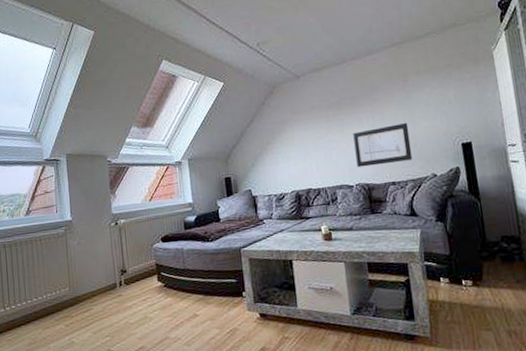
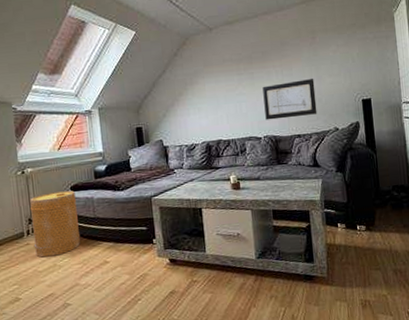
basket: none [122,241,171,309] -> present [29,190,81,258]

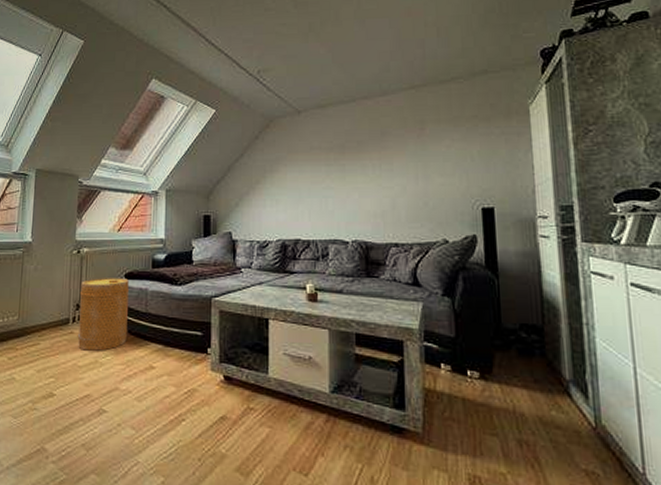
wall art: present [262,79,318,120] -> none [355,177,422,222]

